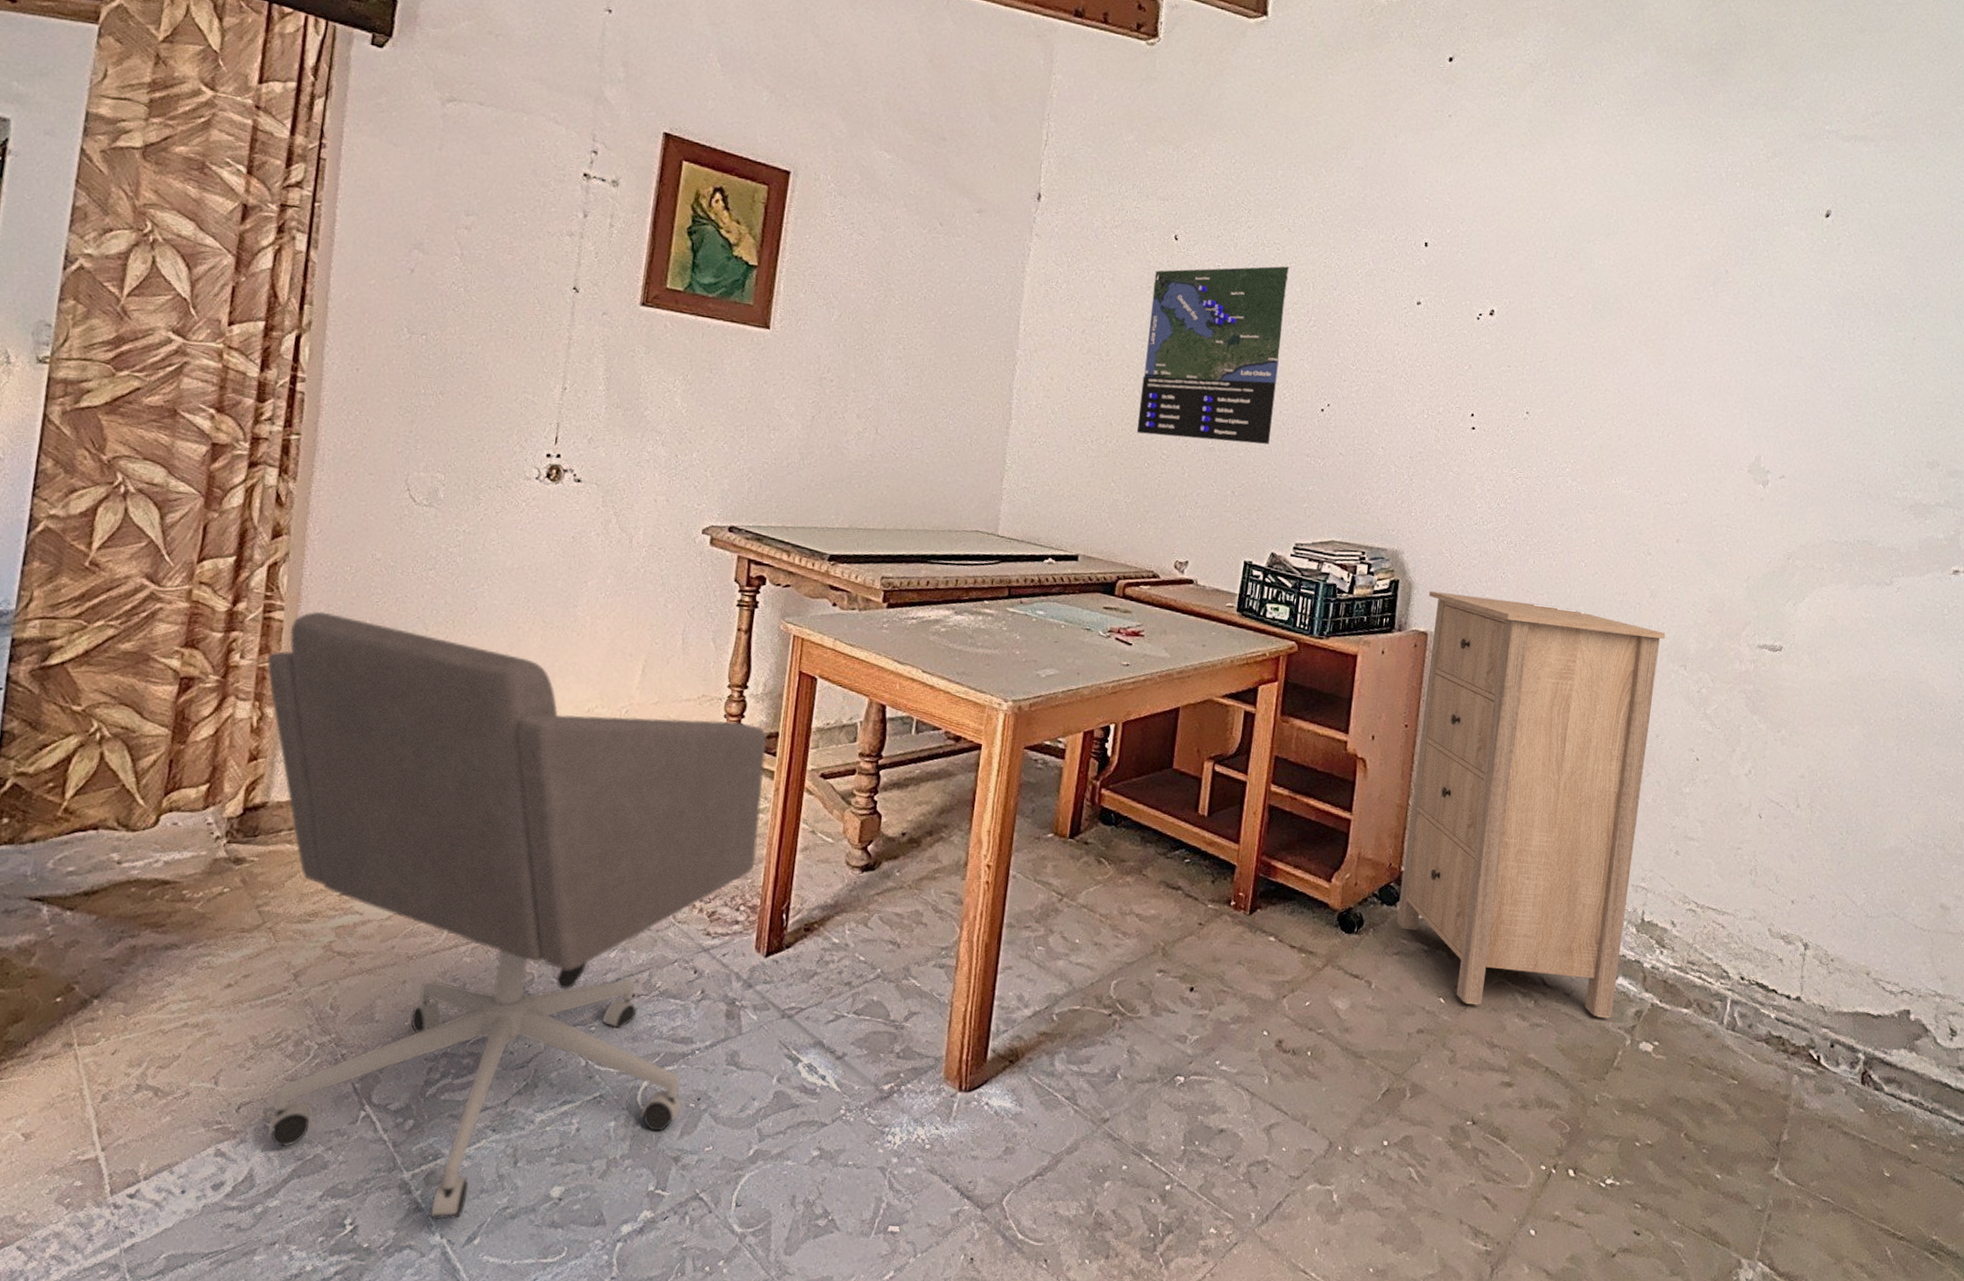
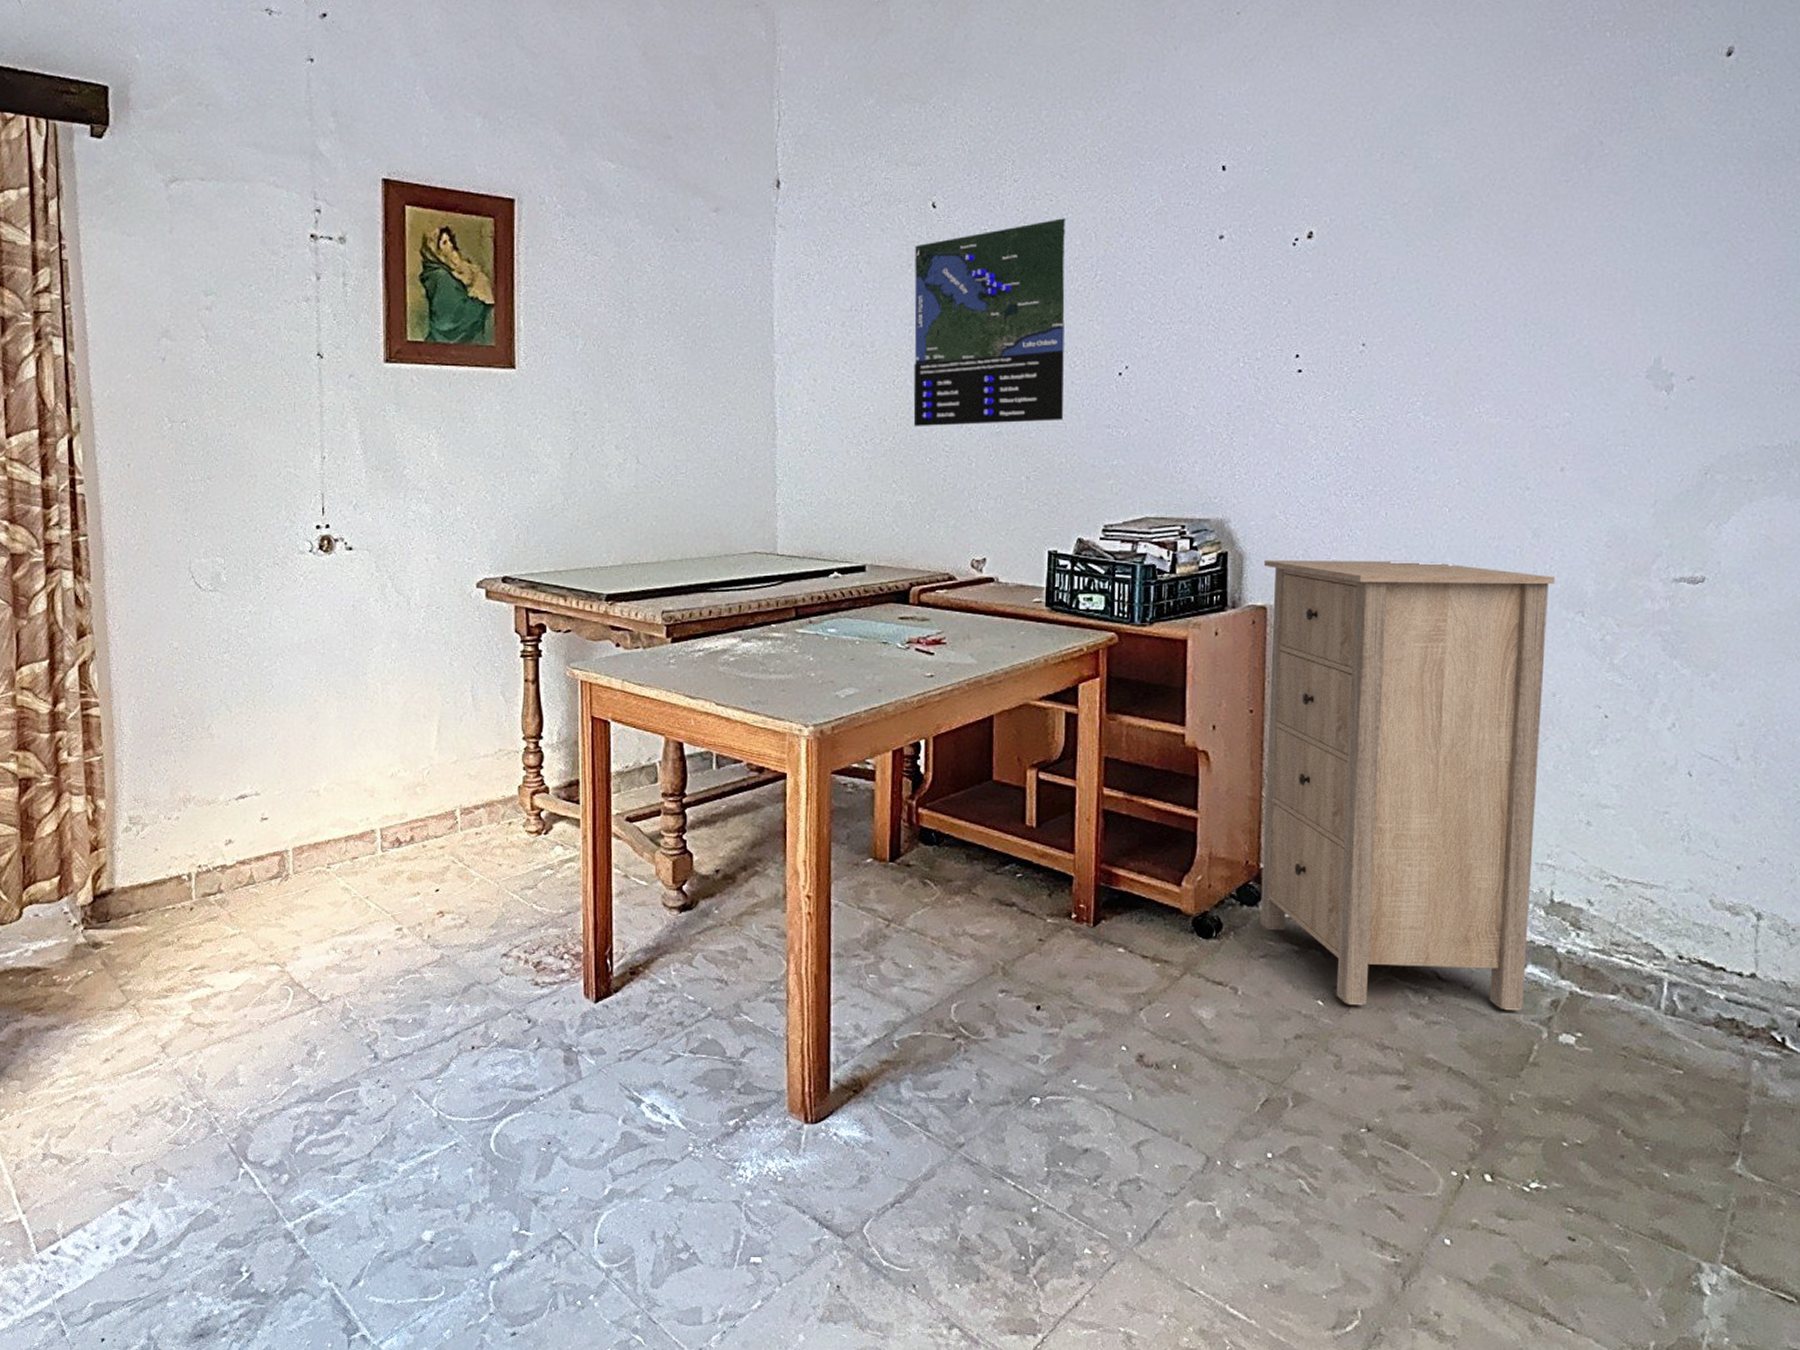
office chair: present [267,611,767,1221] -> none [92,704,574,1266]

